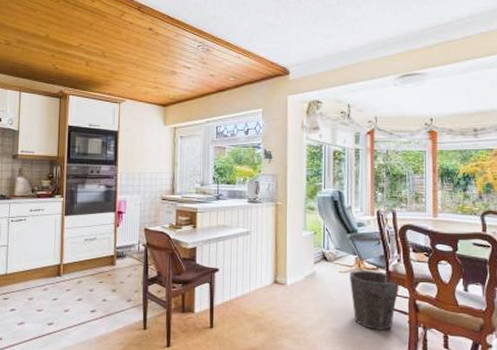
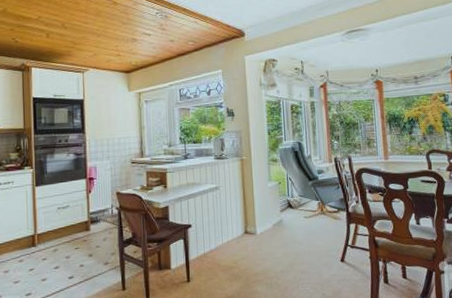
waste bin: present [349,270,399,330] -> none [313,213,359,268]

